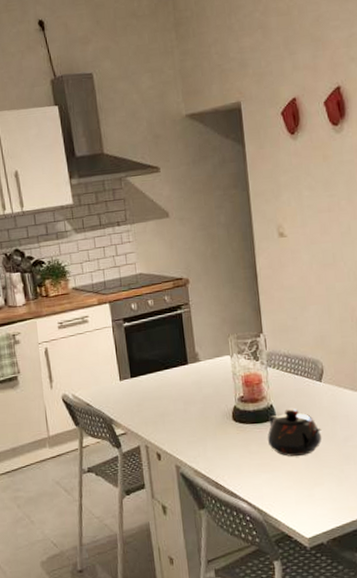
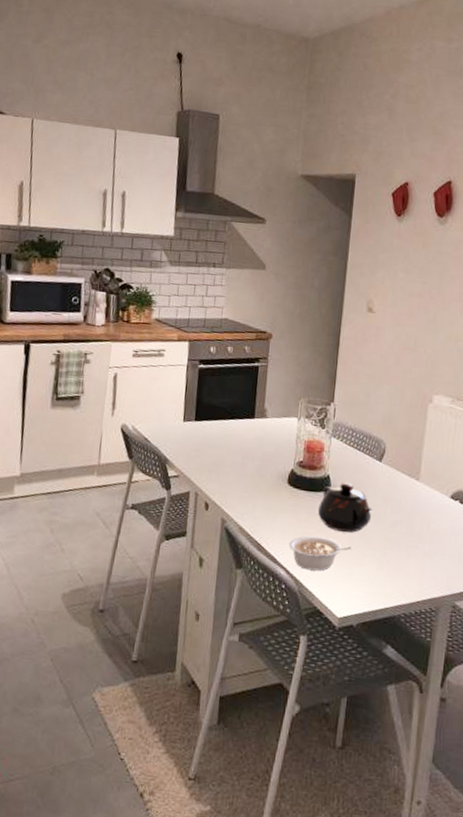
legume: none [245,464,308,499] -> present [288,535,351,571]

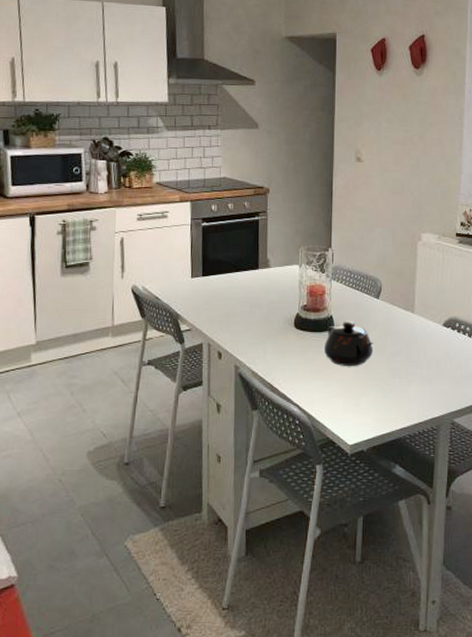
legume: present [288,535,351,571] -> none [299,373,357,405]

